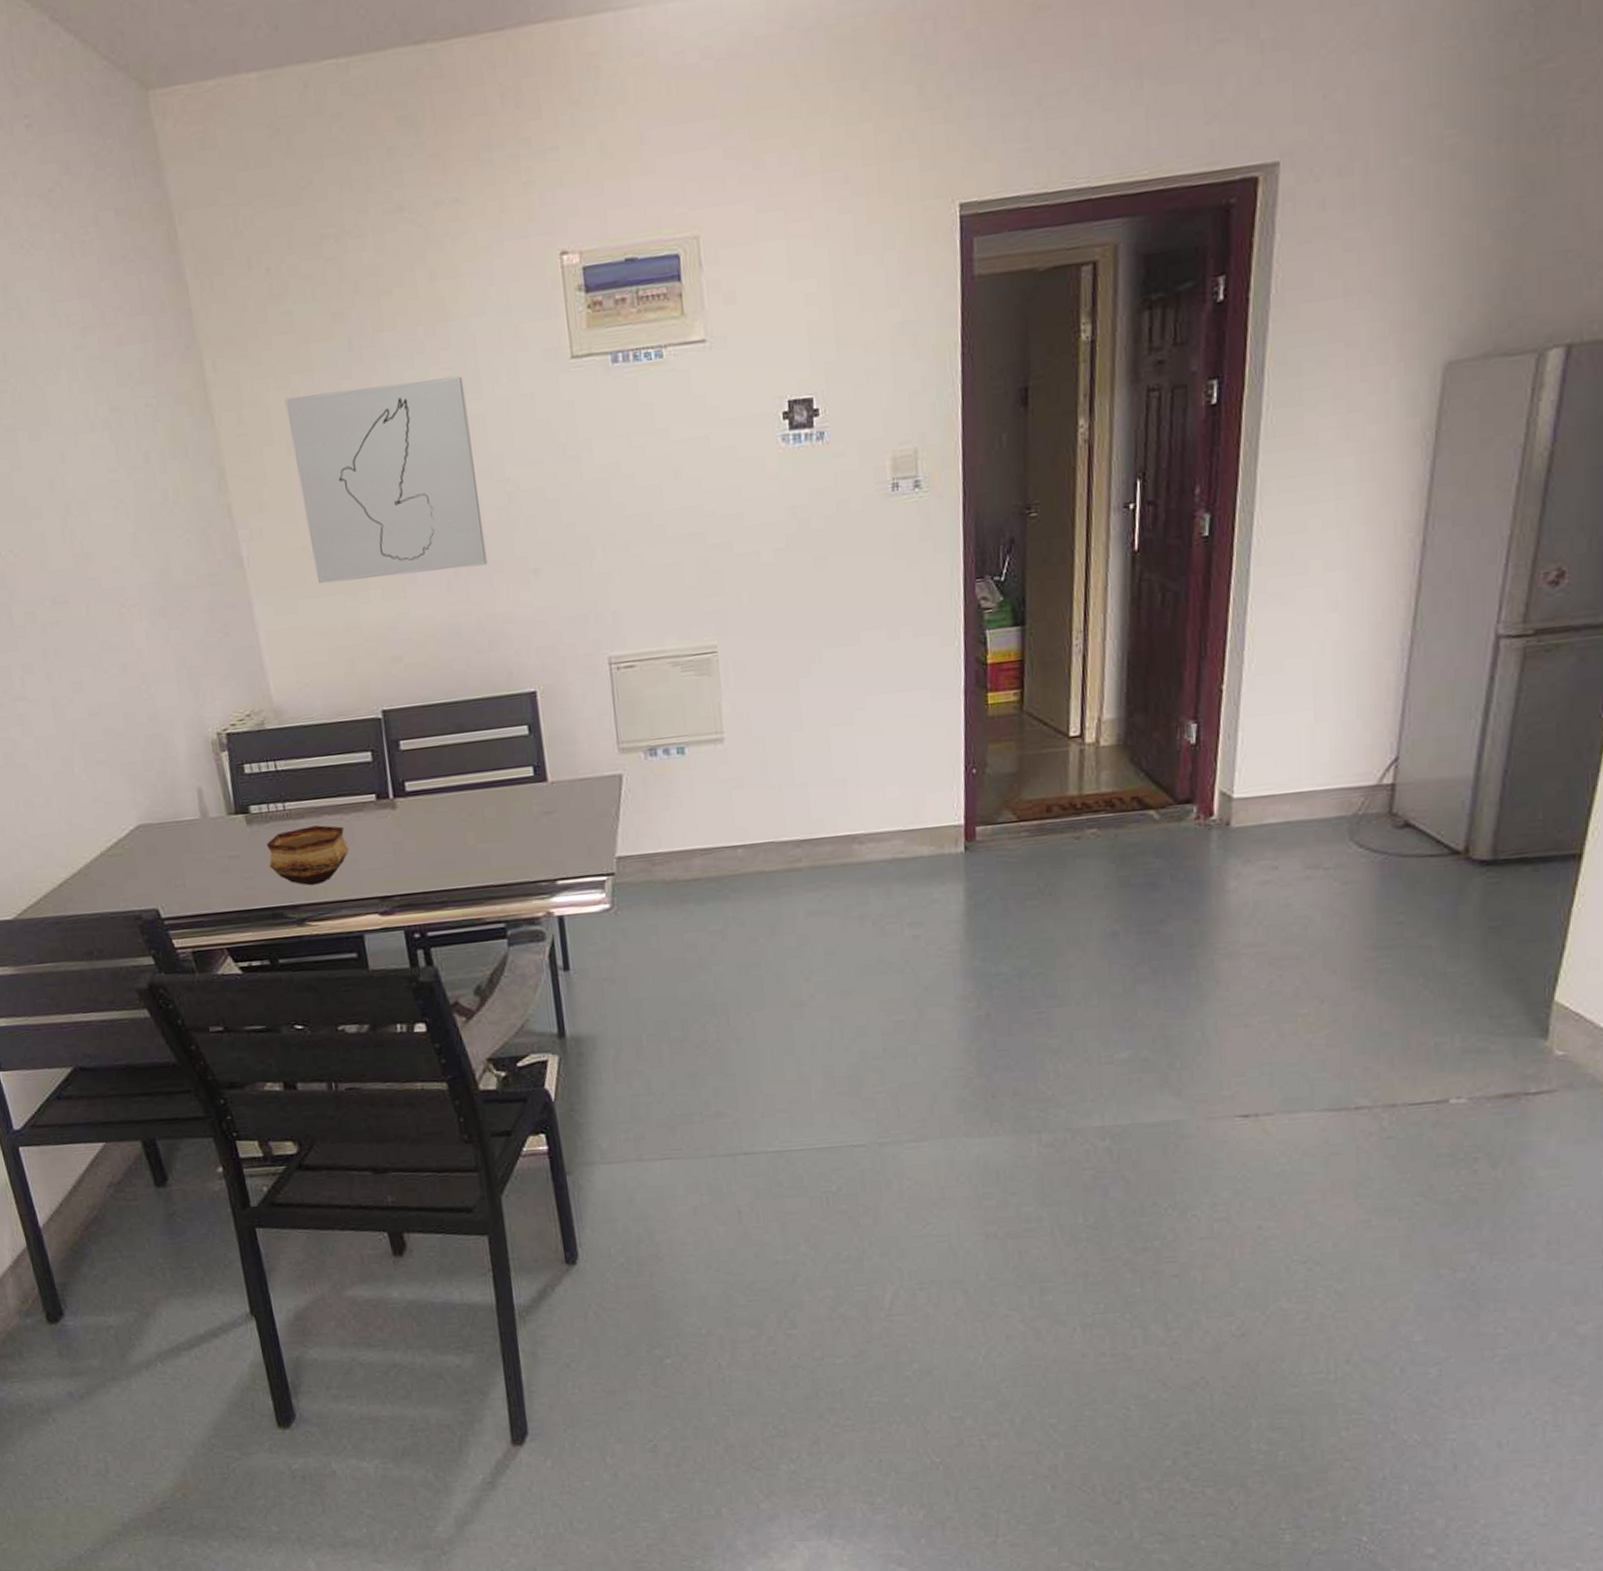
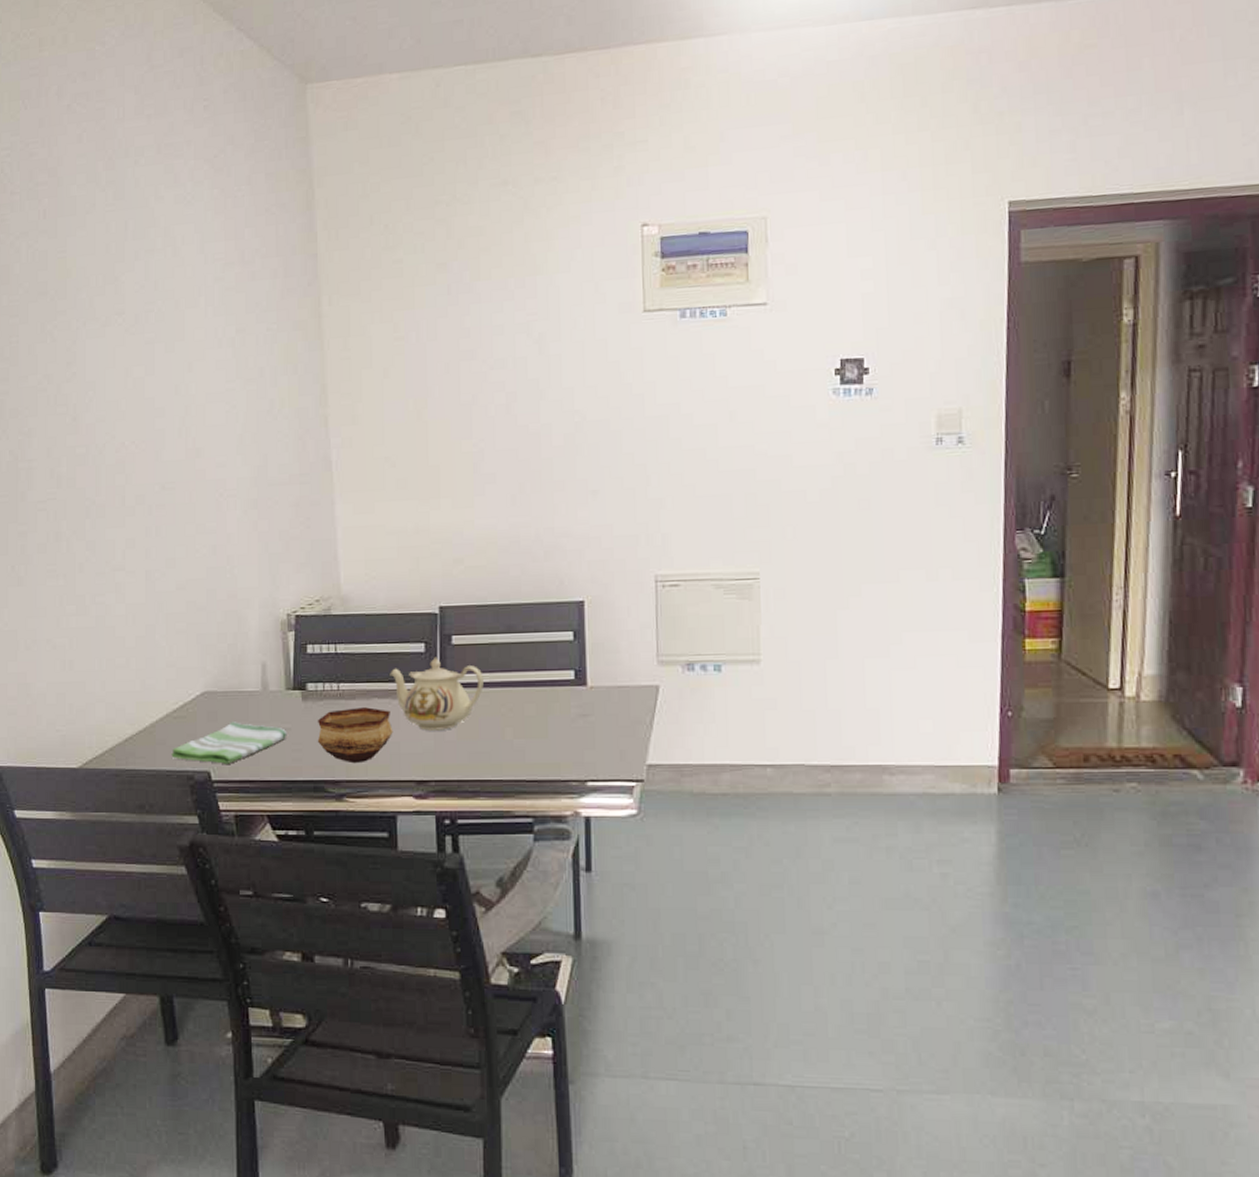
dish towel: none [113,854,236,900] -> present [171,722,287,764]
wall art: present [284,376,488,584] -> none [387,321,550,490]
teapot: none [337,765,439,844] -> present [390,656,484,731]

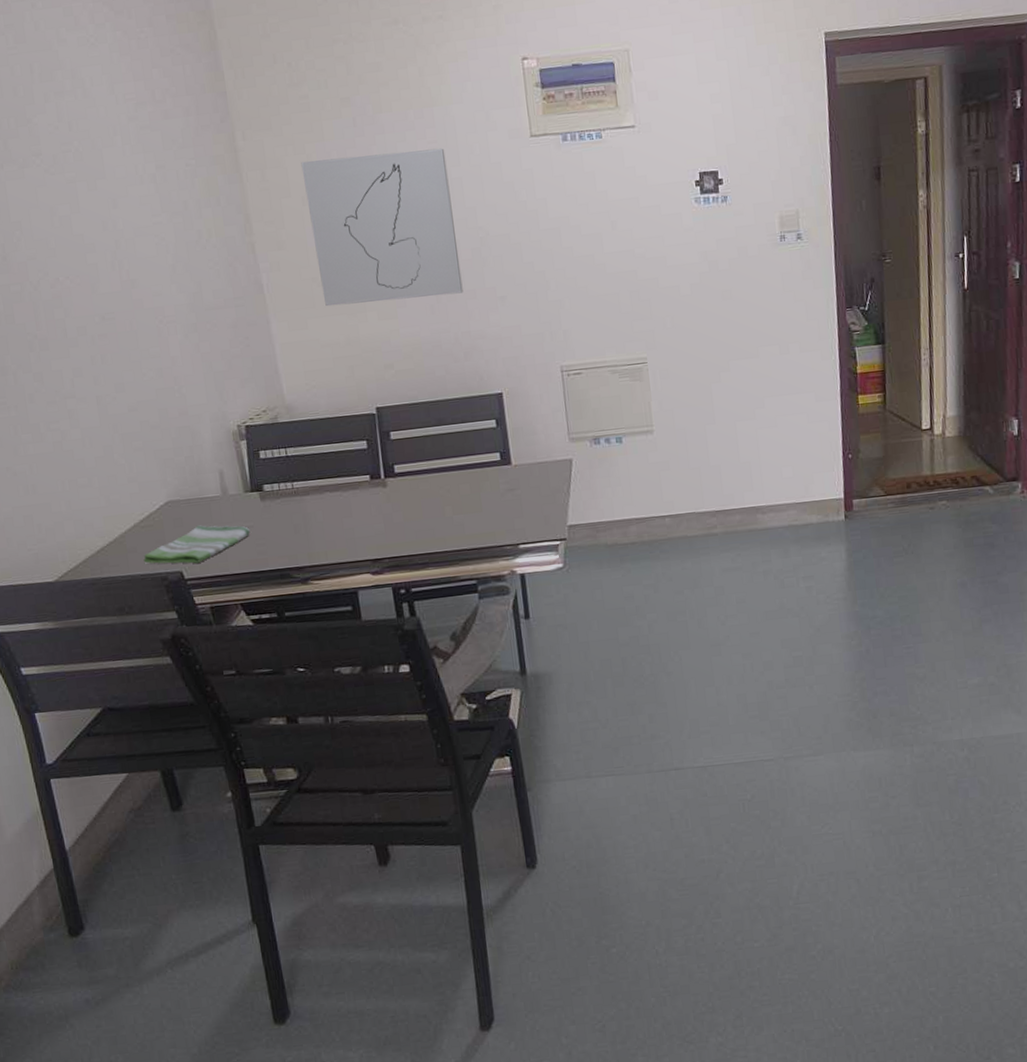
bowl: present [317,707,393,764] -> none [276,500,347,551]
wall art: none [387,321,550,490] -> present [301,148,463,307]
teapot: present [390,656,484,731] -> none [338,451,423,516]

